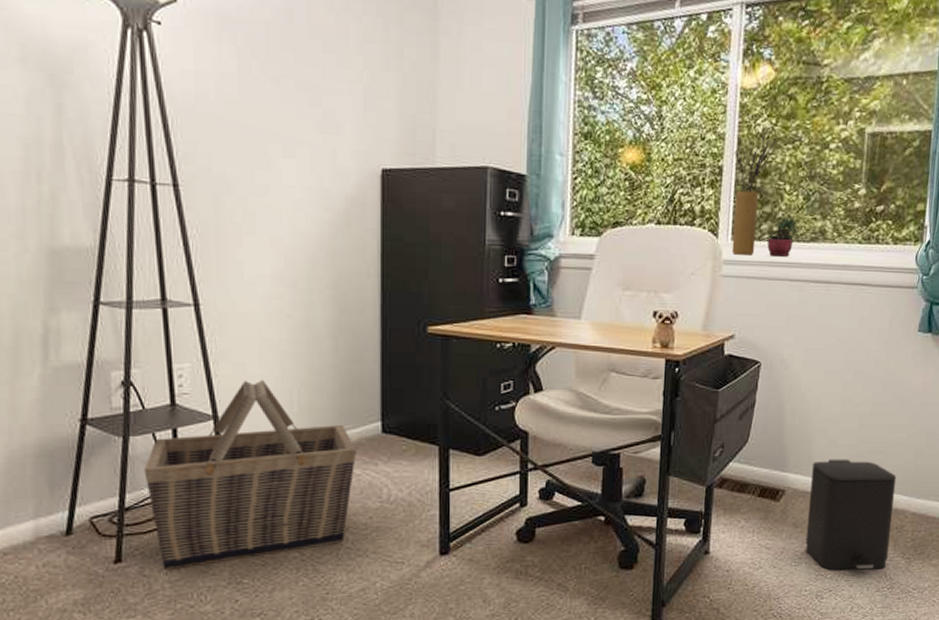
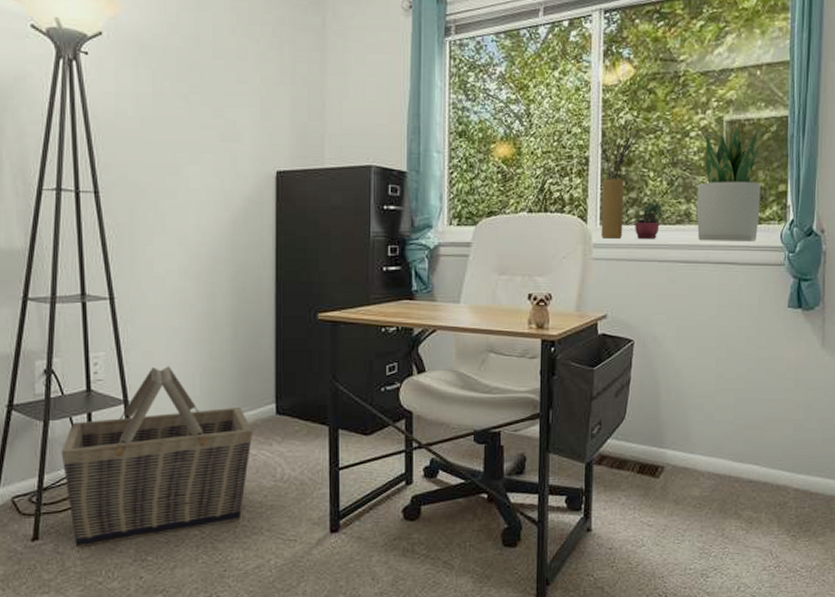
pedal bin: present [805,459,897,570] -> none [687,434,776,548]
planter: none [831,139,902,263] -> present [696,126,761,242]

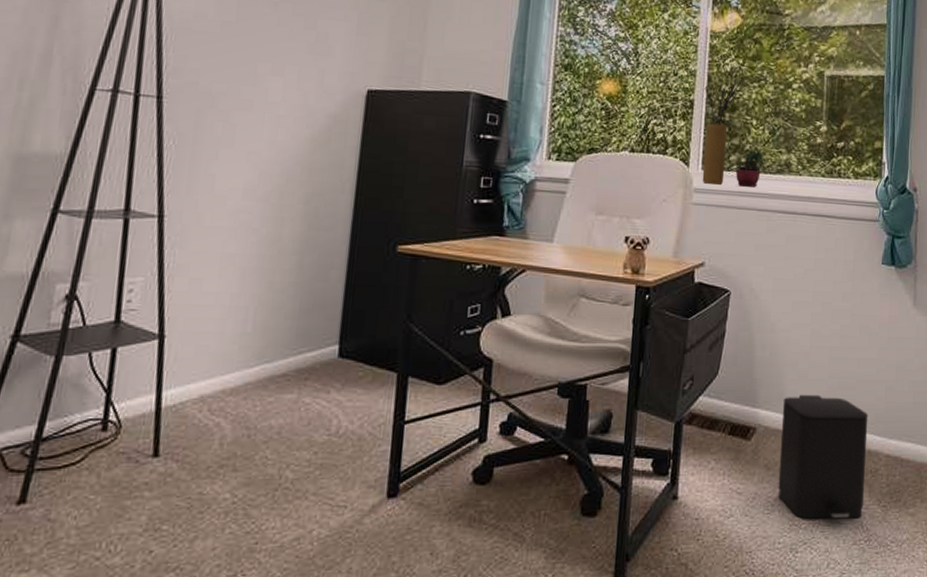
basket: present [61,366,254,548] -> none [71,297,310,514]
pedal bin: none [687,434,776,548] -> present [778,394,869,519]
planter: present [696,126,761,242] -> none [796,81,859,196]

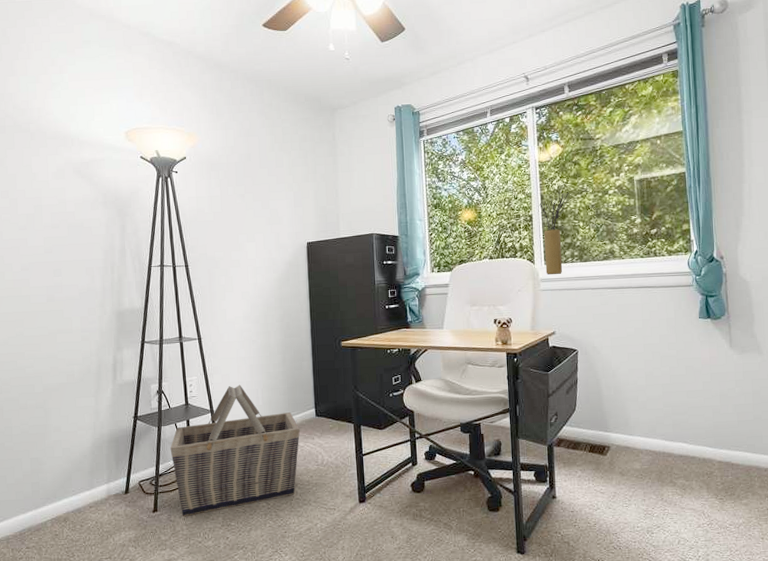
basket: none [71,297,310,514] -> present [170,384,301,517]
succulent plant: present [736,148,768,189] -> none [571,243,596,274]
pedal bin: present [778,394,869,519] -> none [628,420,703,510]

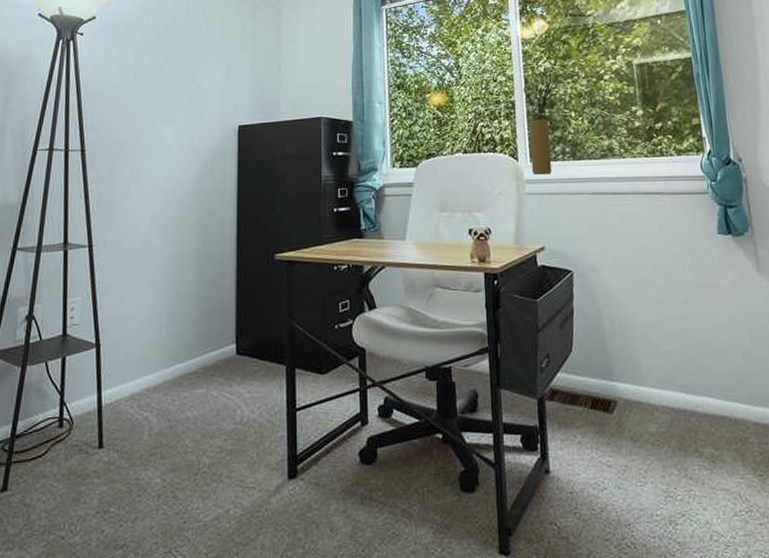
basket: present [170,384,301,517] -> none [35,309,215,499]

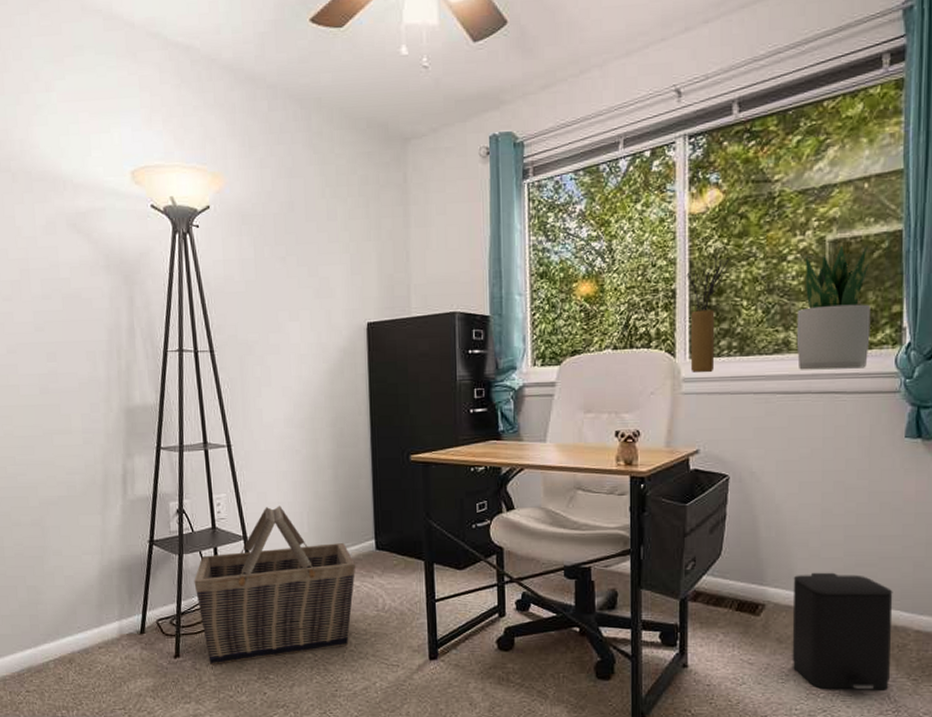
basket: none [35,309,215,499] -> present [194,506,356,666]
planter: none [616,68,679,173] -> present [796,245,871,370]
pedal bin: none [639,365,739,490] -> present [792,572,893,690]

